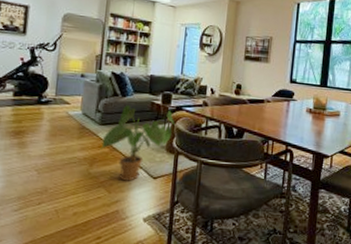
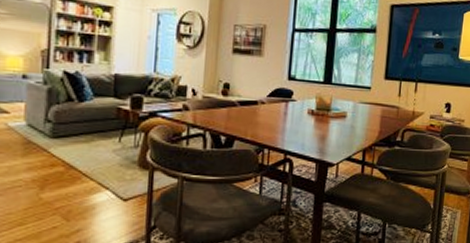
house plant: present [100,105,176,181] -> none [52,112,150,205]

